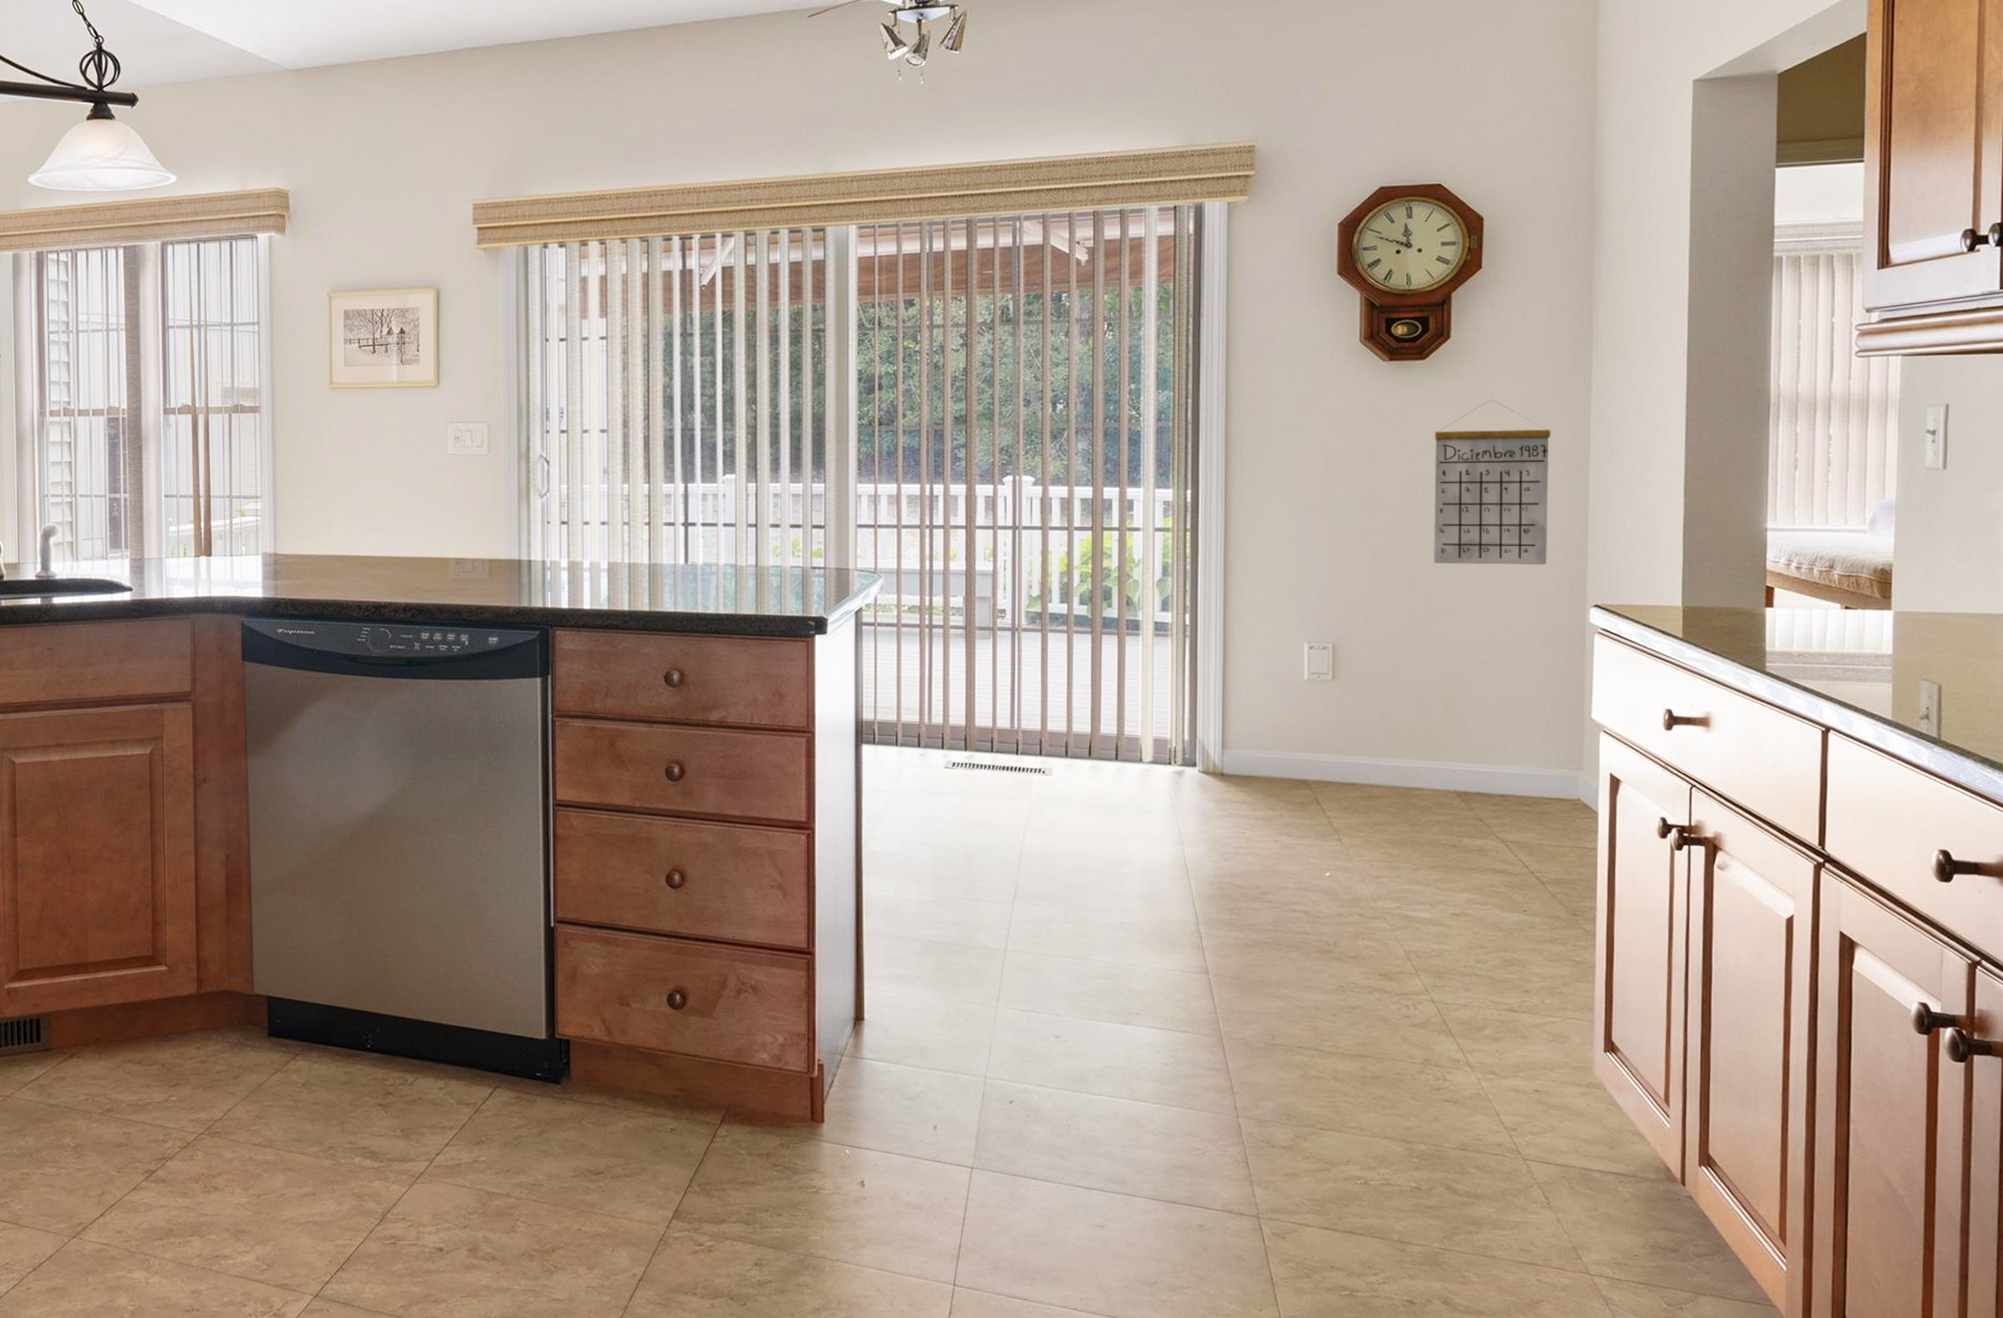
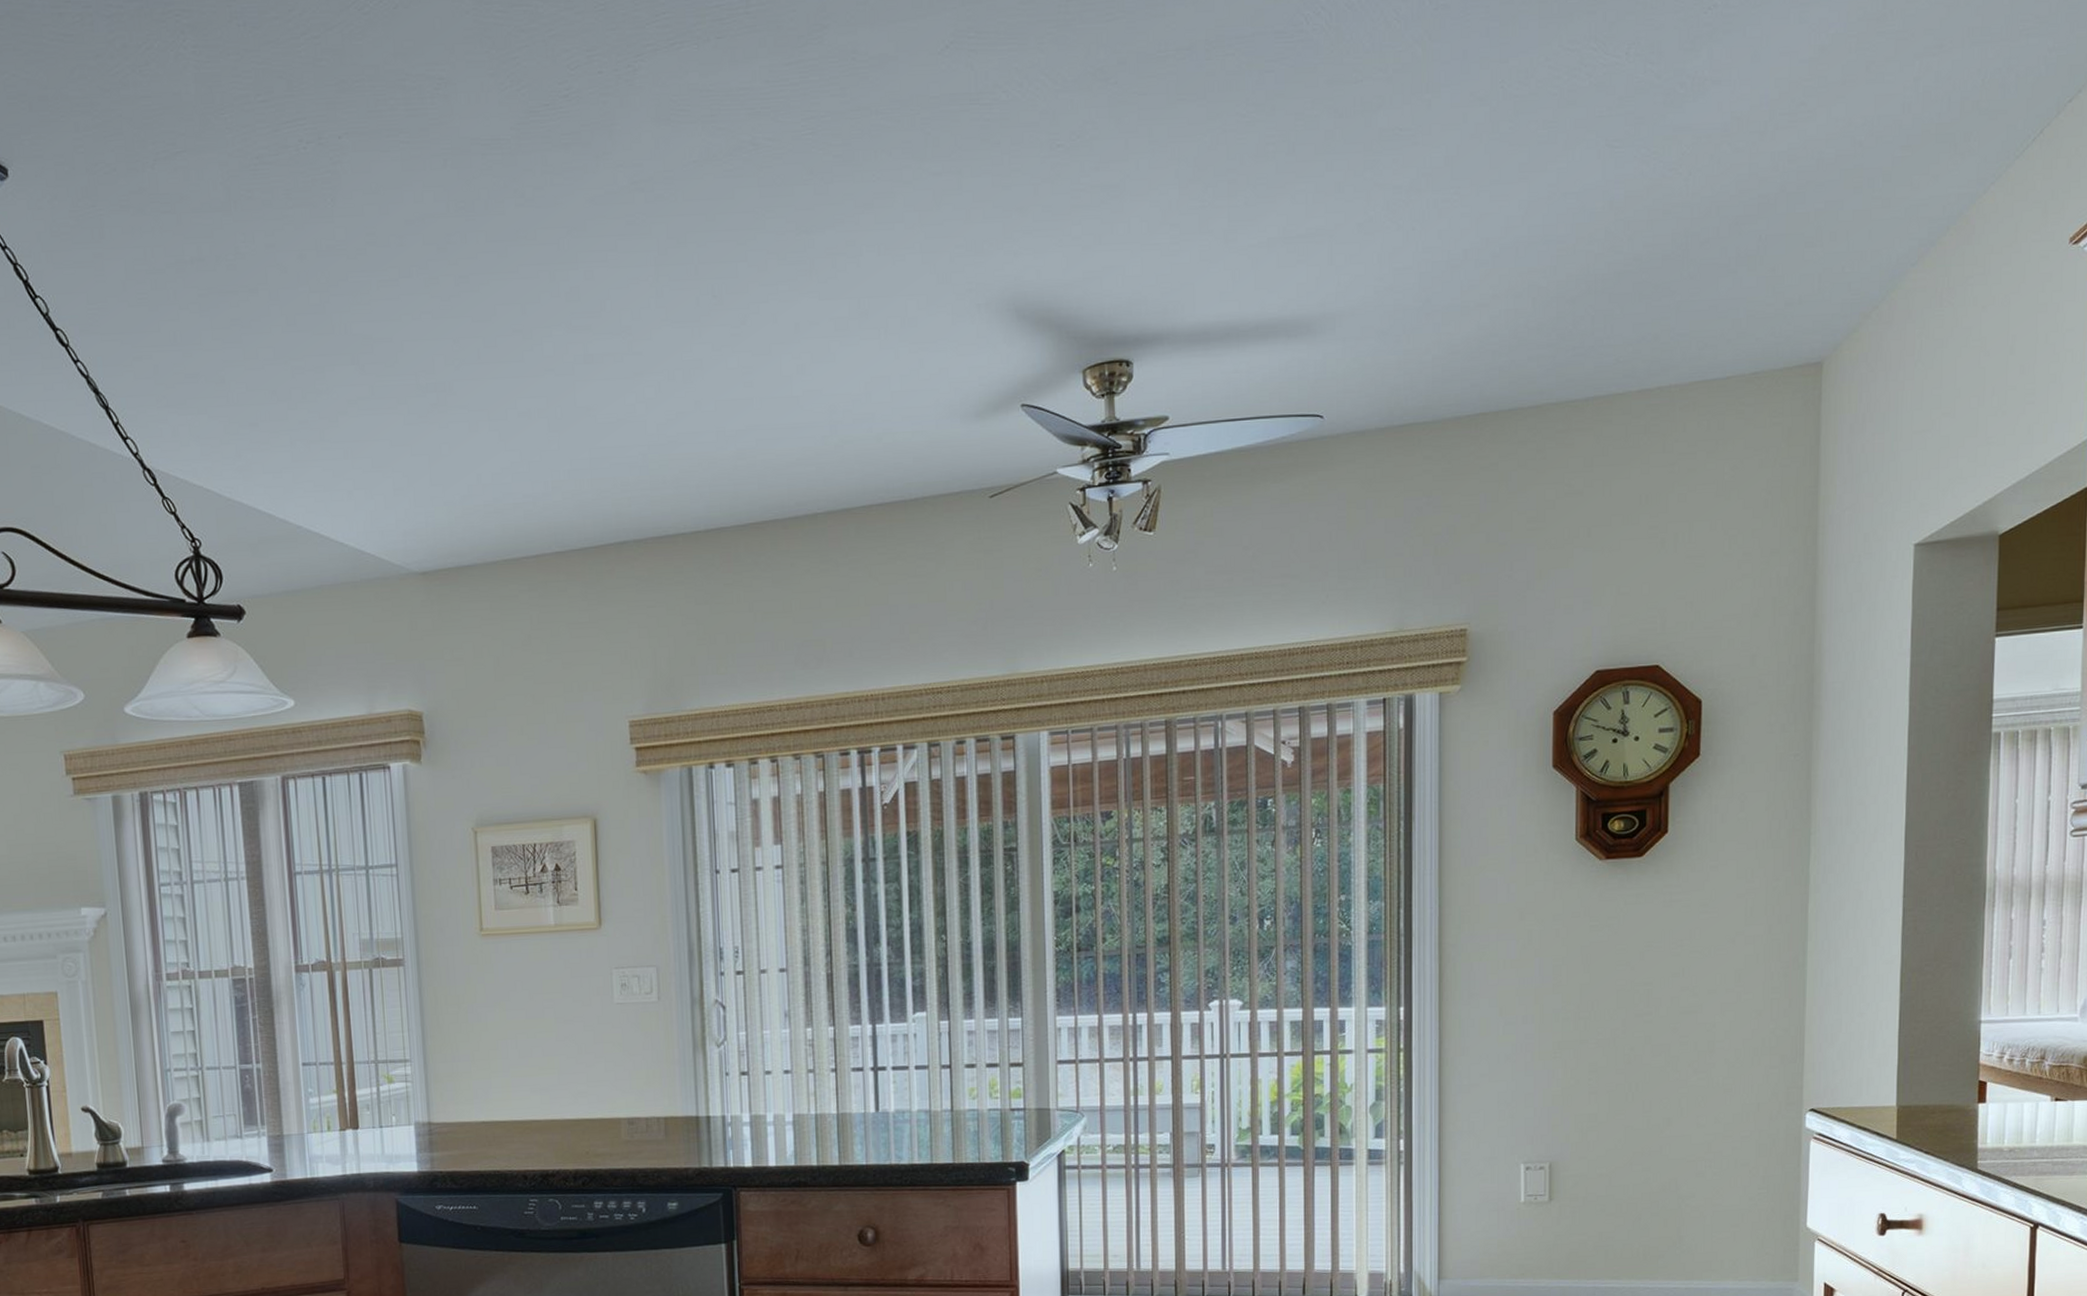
calendar: present [1434,399,1551,565] -> none [1651,896,1769,1074]

